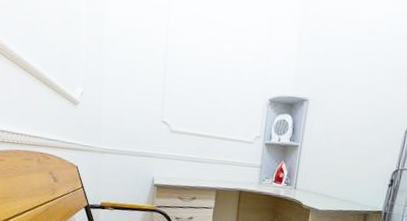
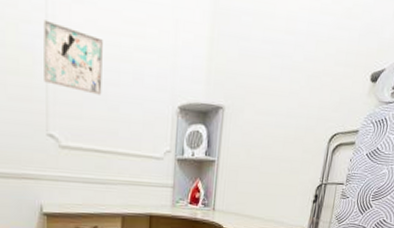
wall art: none [162,31,210,90] -> present [44,20,103,95]

